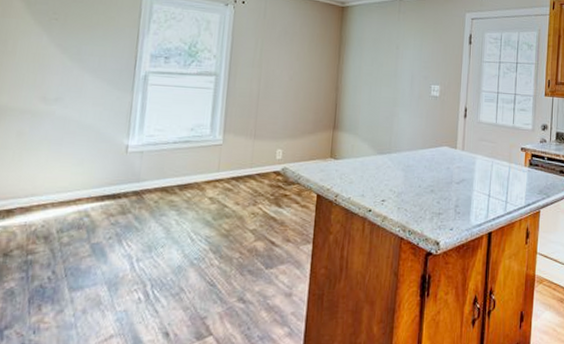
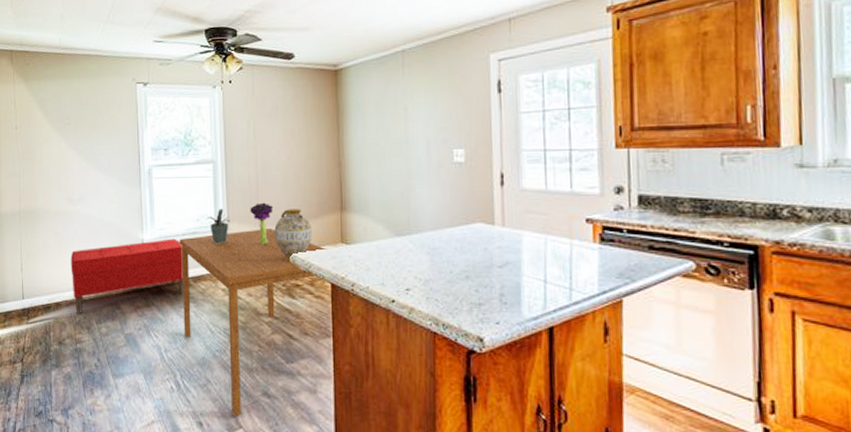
bench: none [31,146,172,222] -> present [70,238,184,314]
dining table: none [161,141,317,325] -> present [180,229,327,417]
potted plant: none [201,120,227,154] -> present [206,208,230,244]
bouquet: none [247,117,271,157] -> present [250,202,274,245]
ceramic jug: none [268,124,306,173] -> present [274,209,313,262]

